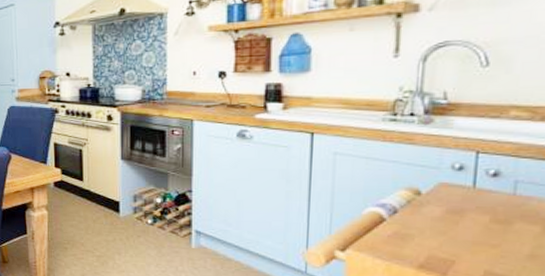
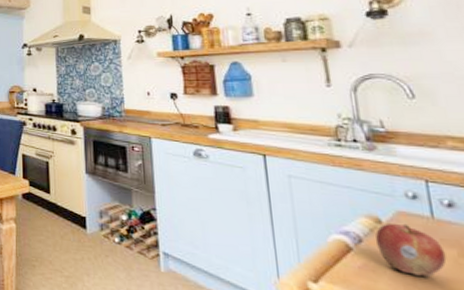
fruit: none [411,194,478,242] -> present [375,223,447,278]

